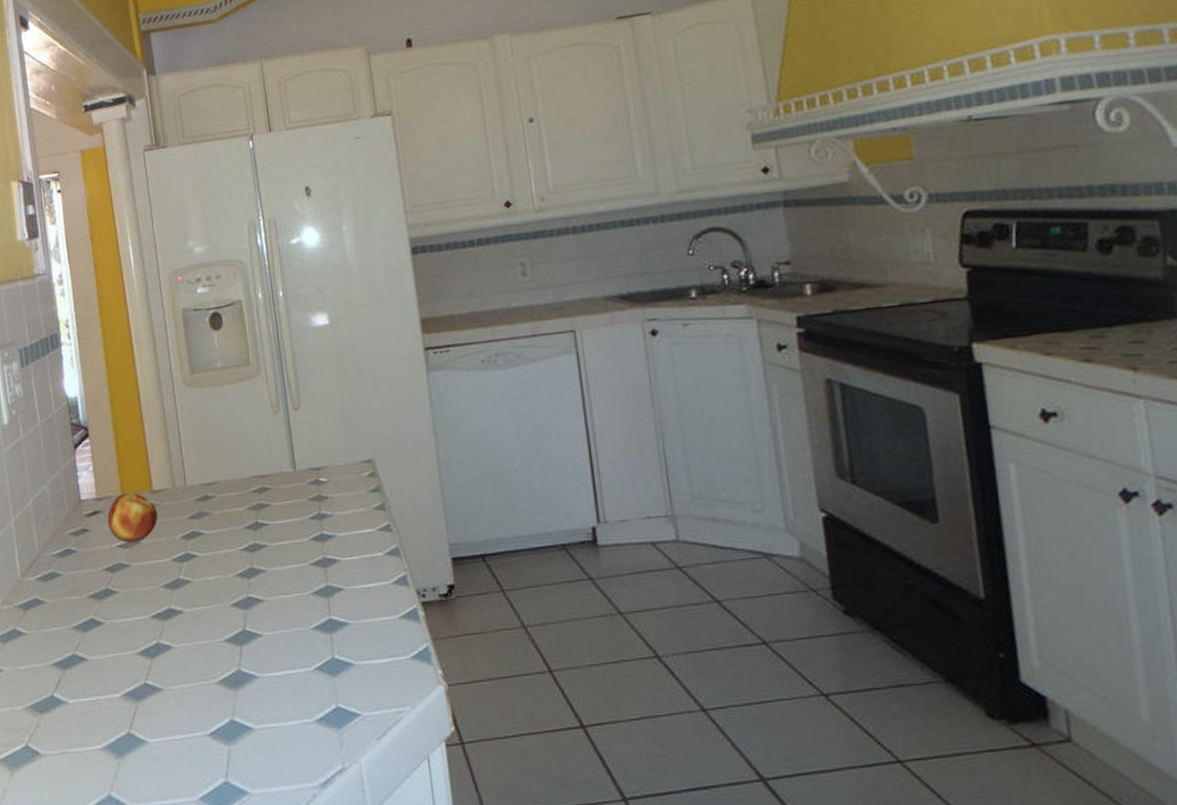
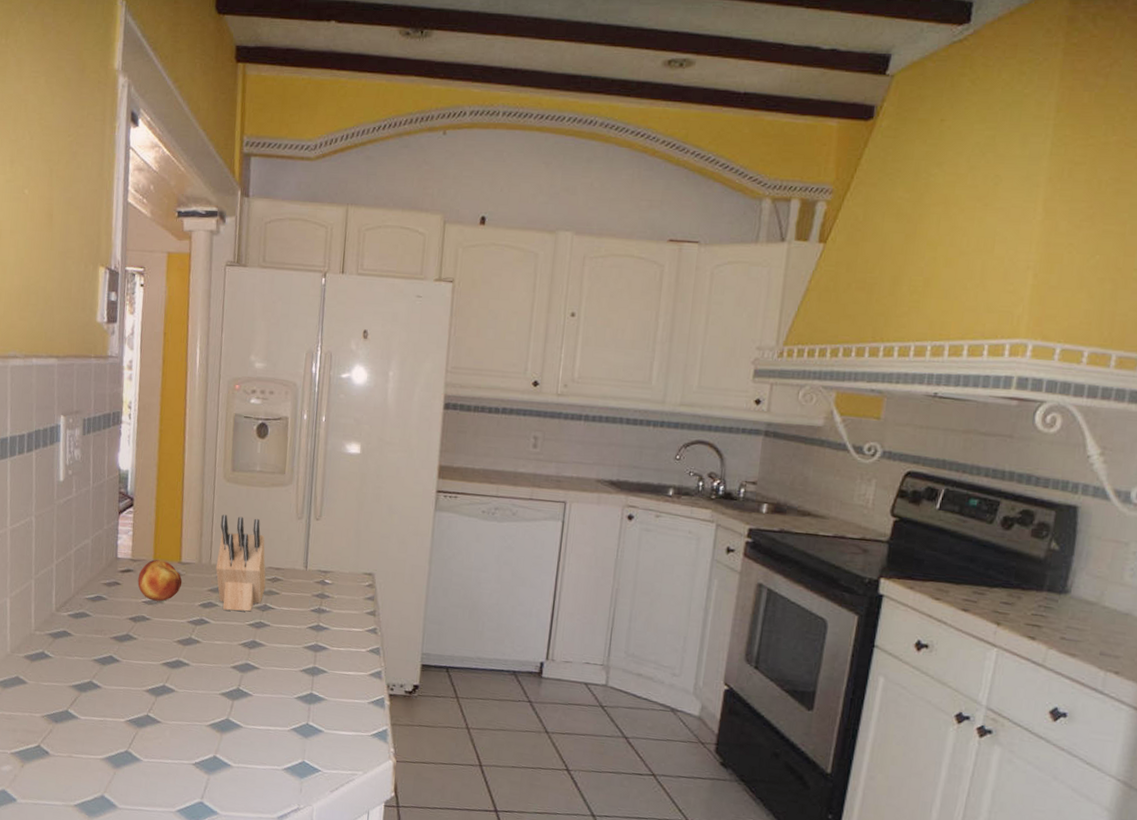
knife block: none [188,422,253,537] -> present [216,514,266,612]

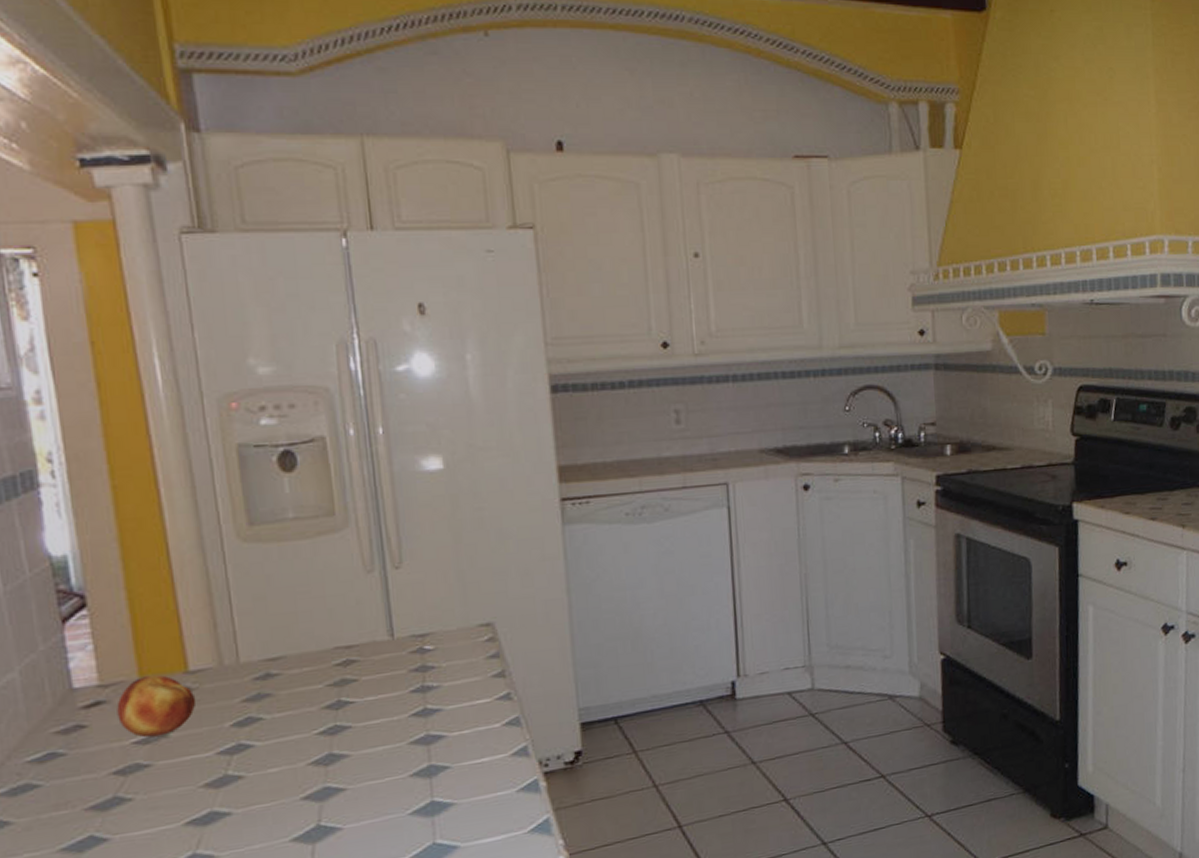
knife block: present [216,514,266,612] -> none [244,584,335,723]

